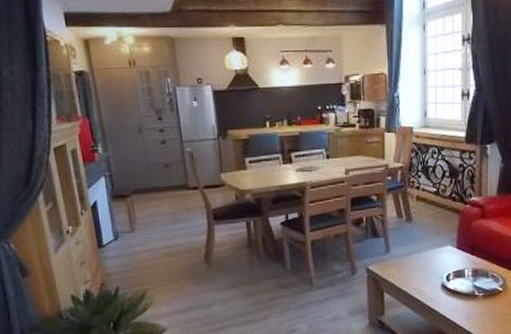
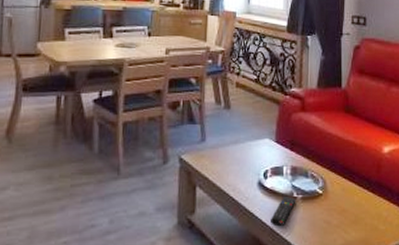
remote control: none [454,295,478,321] -> present [271,197,296,227]

